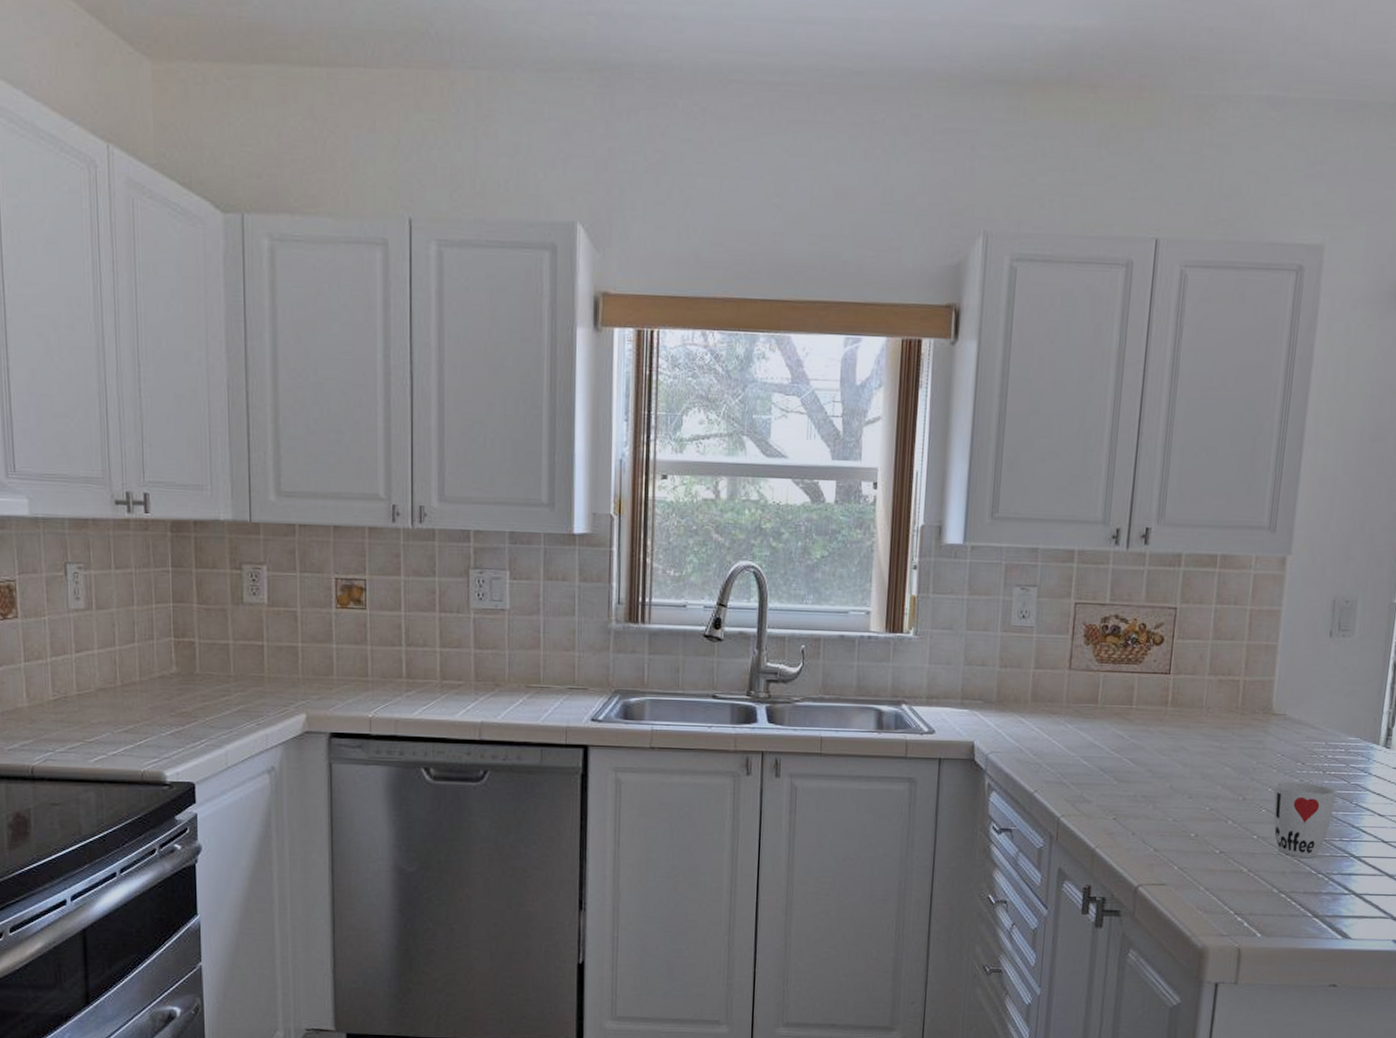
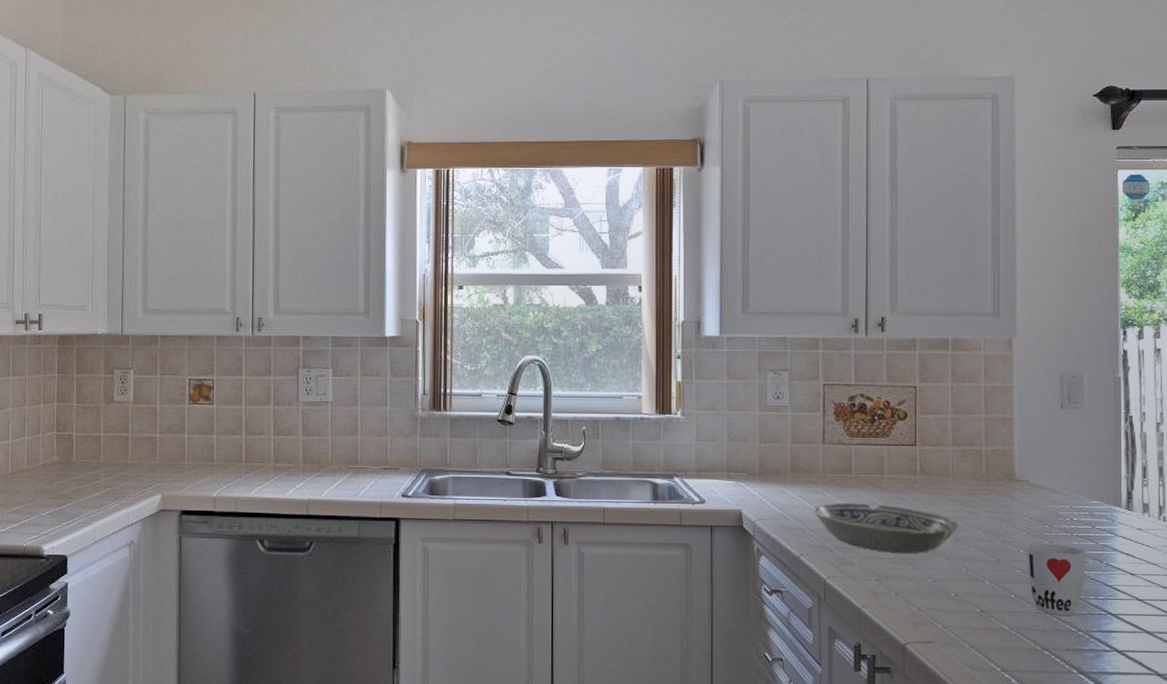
bowl: none [1052,735,1208,792] -> present [813,503,959,554]

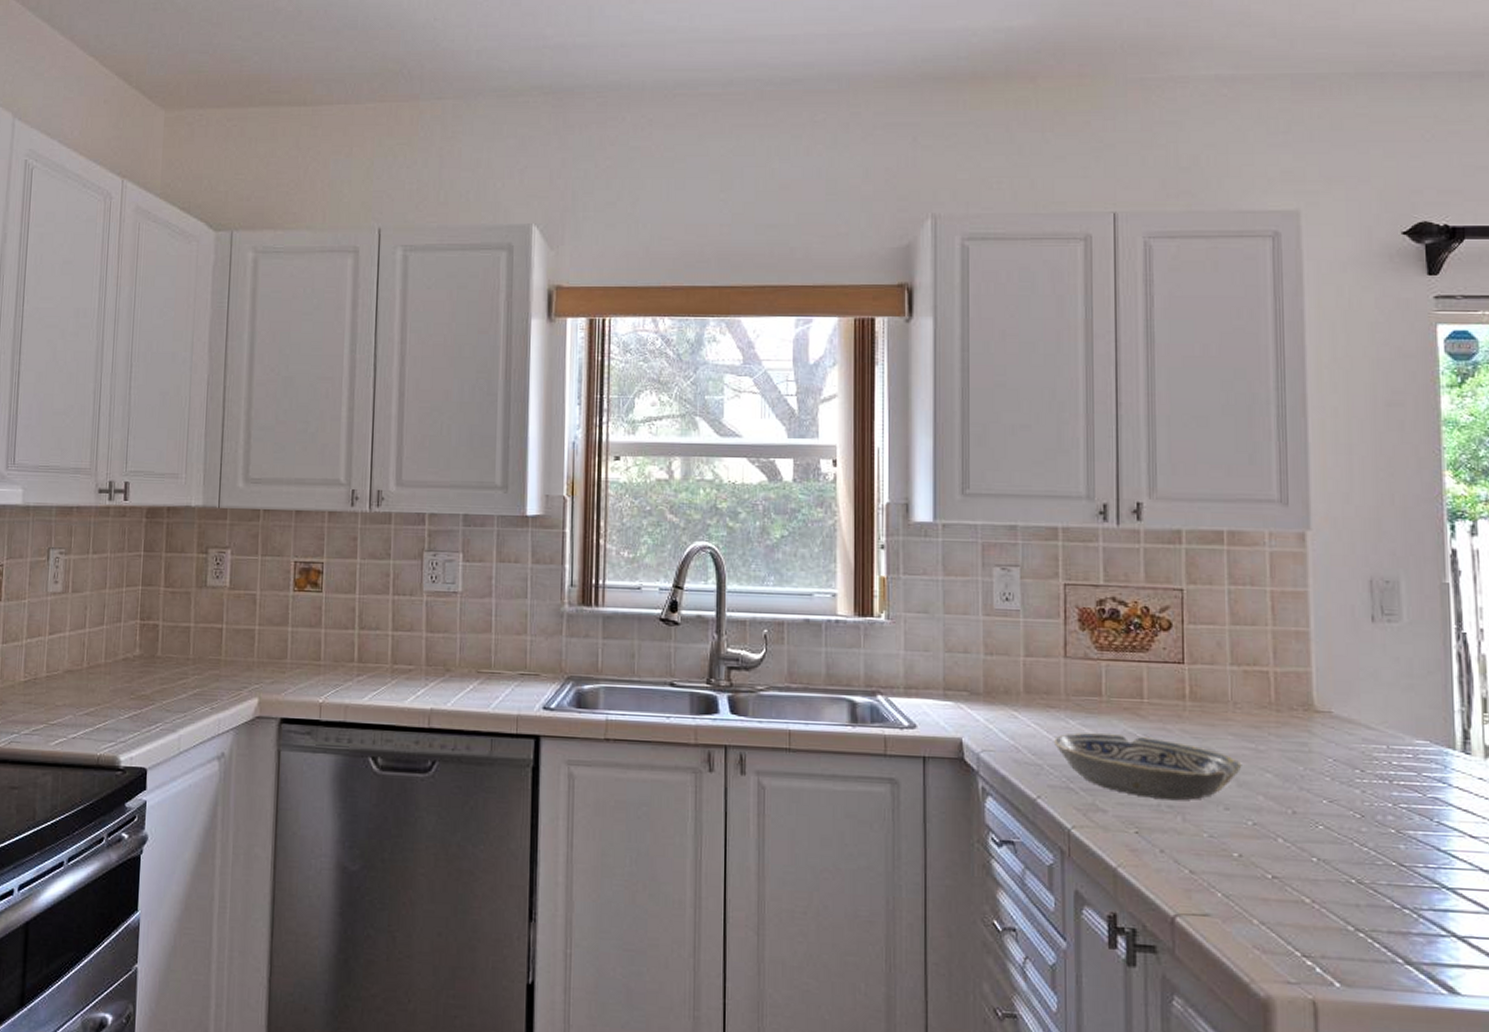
cup: present [1025,543,1086,615] -> none [1330,792,1411,888]

